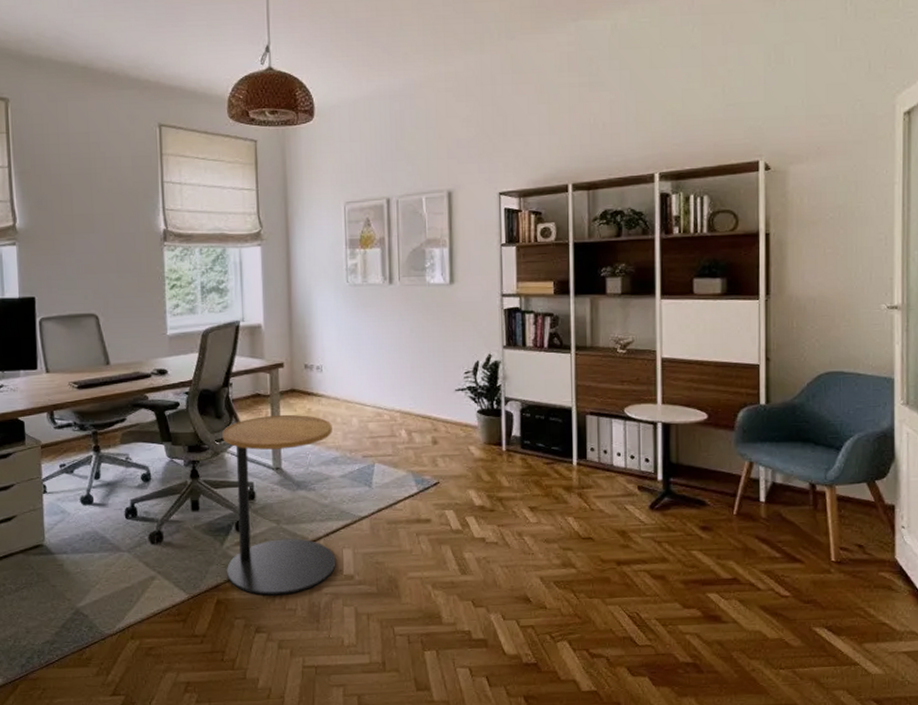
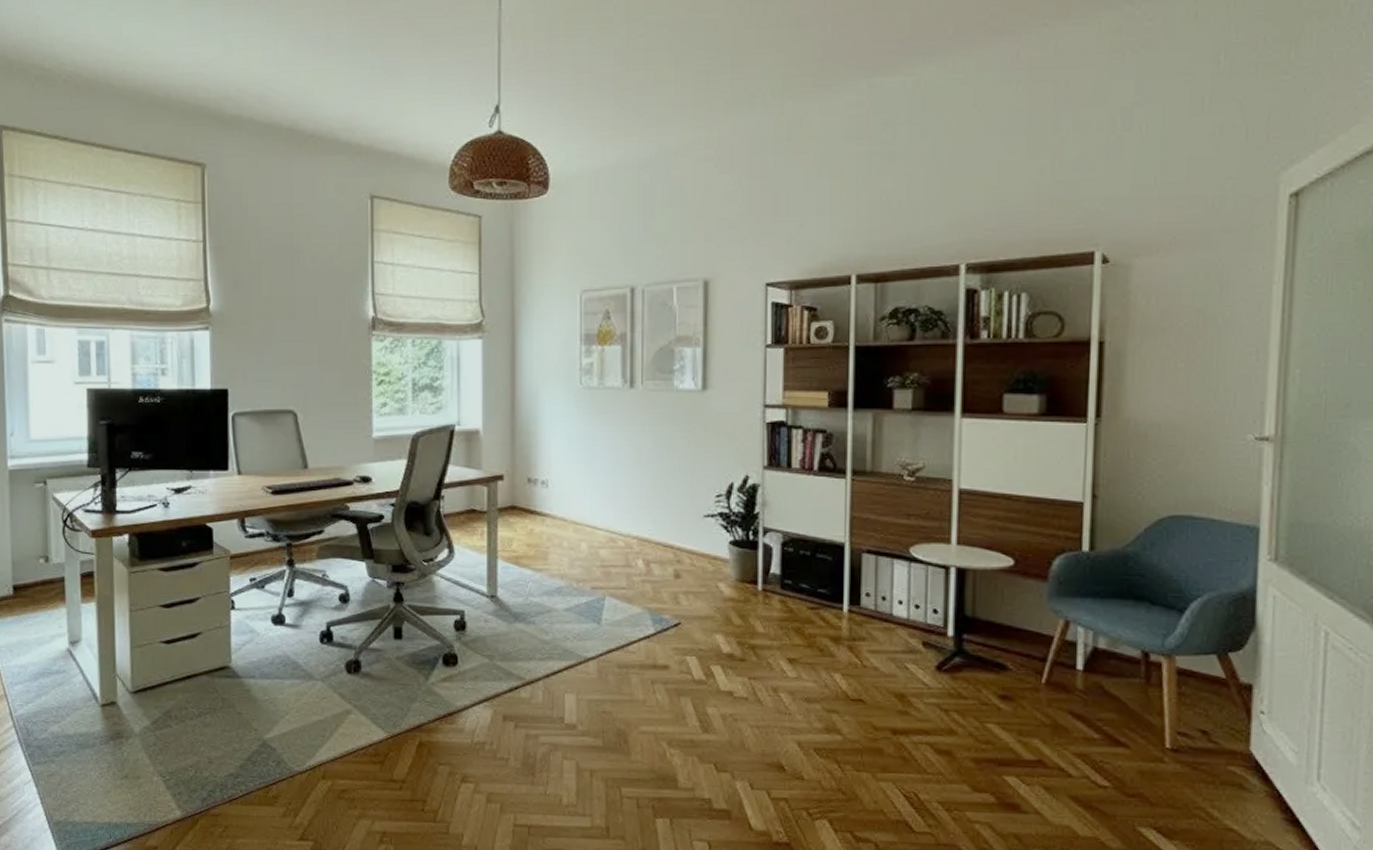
side table: present [222,414,336,596] -> none [431,534,557,742]

